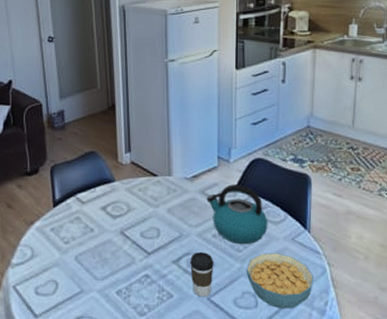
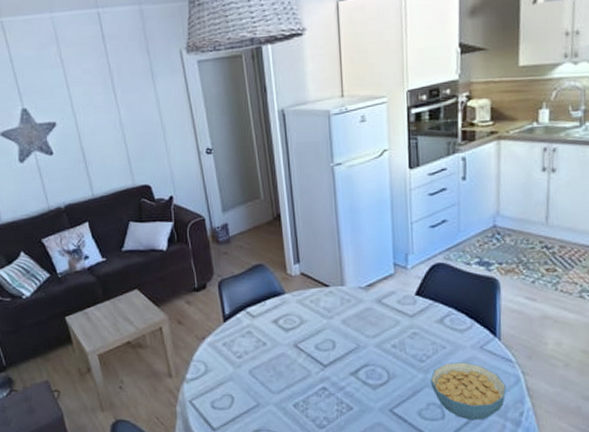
coffee cup: present [190,251,214,297] -> none [369,362,395,409]
kettle: present [206,184,268,245] -> none [383,292,453,355]

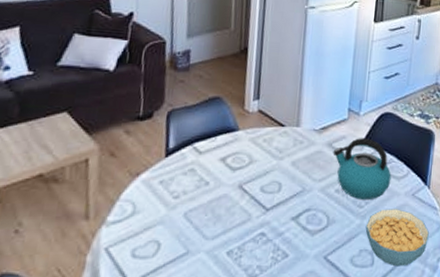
kettle: none [383,292,453,355] -> present [333,138,391,201]

